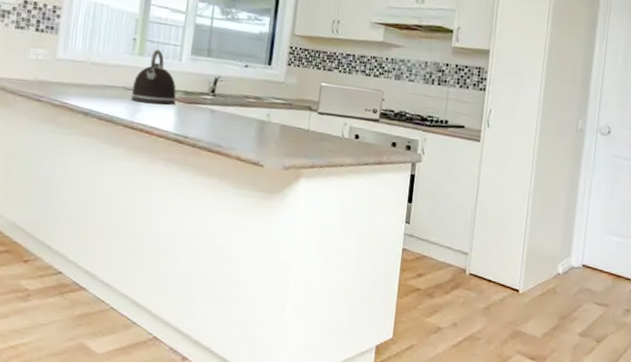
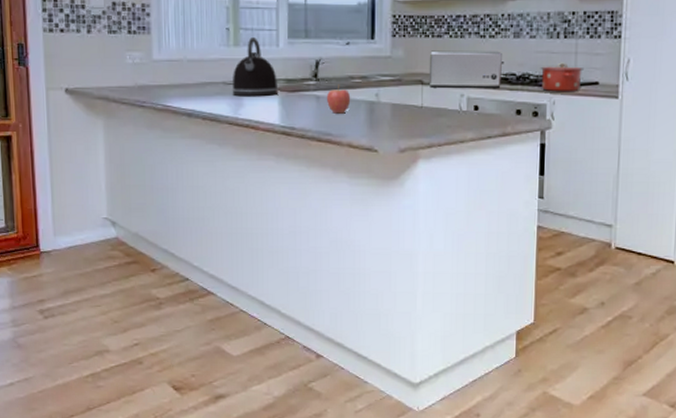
fruit: none [220,101,244,129] -> present [326,84,351,114]
casserole: none [415,105,453,133] -> present [540,62,584,92]

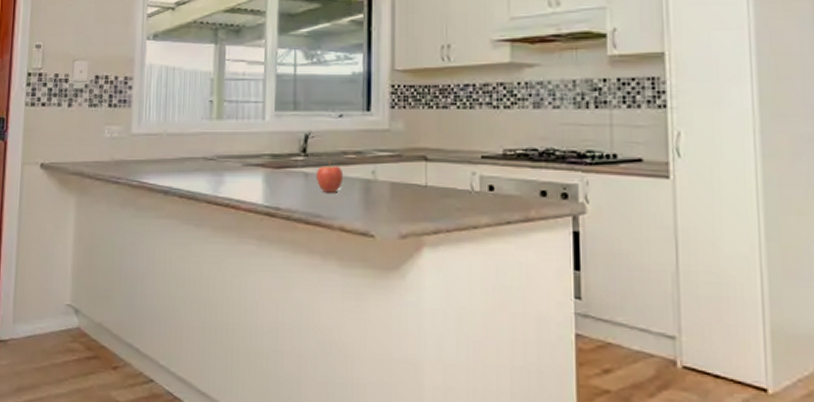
kettle: present [232,38,279,97] -> none [212,110,263,174]
toaster: present [428,50,505,89] -> none [433,123,524,167]
casserole: present [540,62,584,92] -> none [567,135,622,171]

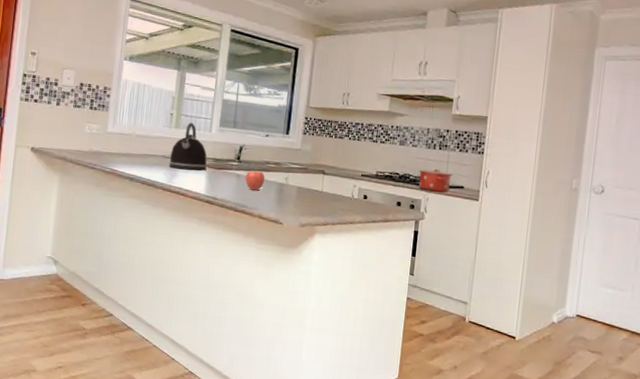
kettle: none [212,110,263,174] -> present [169,123,208,171]
casserole: none [567,135,622,171] -> present [418,168,453,193]

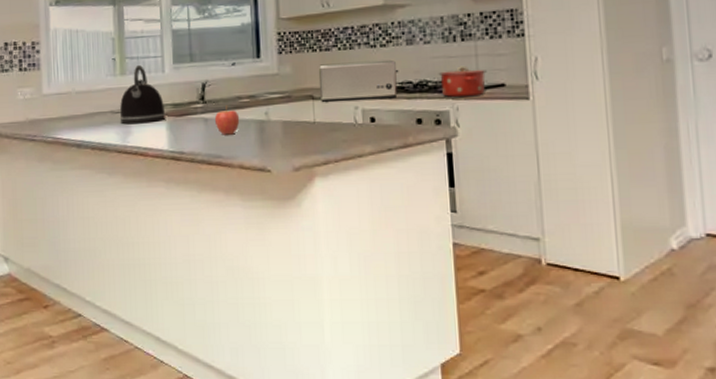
toaster: none [329,148,391,184] -> present [318,59,399,103]

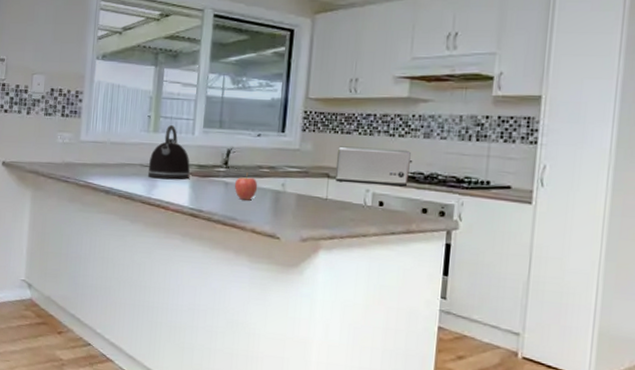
casserole: present [438,66,487,98] -> none [449,164,496,195]

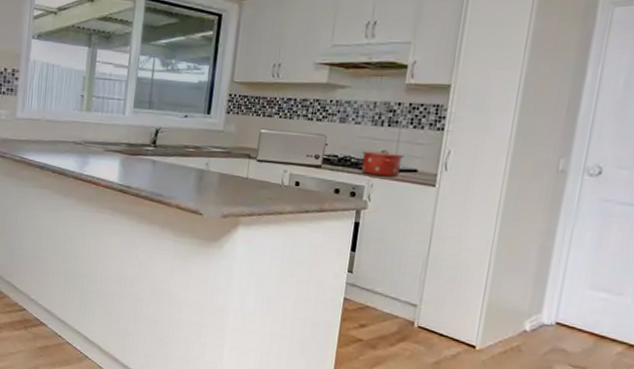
kettle: present [147,125,191,180] -> none [80,105,121,157]
fruit: present [234,172,258,201] -> none [161,152,184,178]
casserole: none [449,164,496,195] -> present [361,148,404,177]

